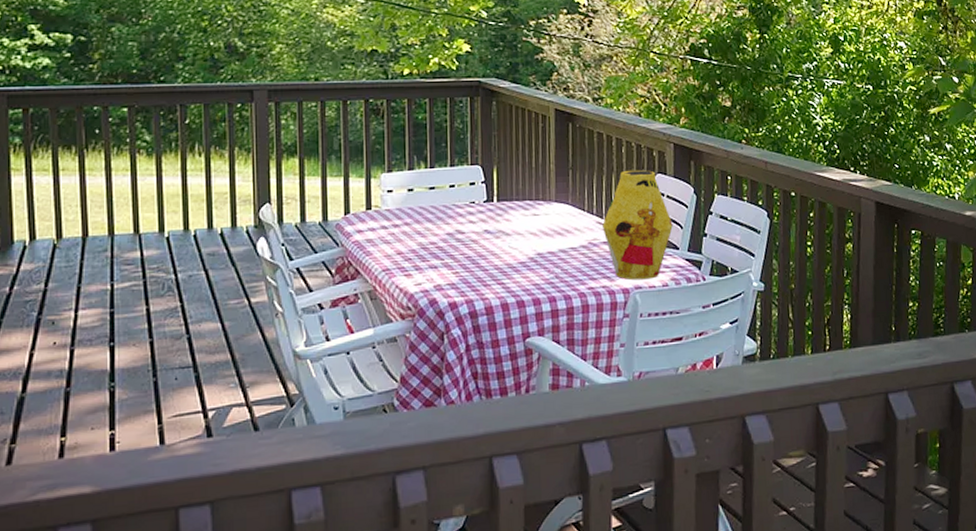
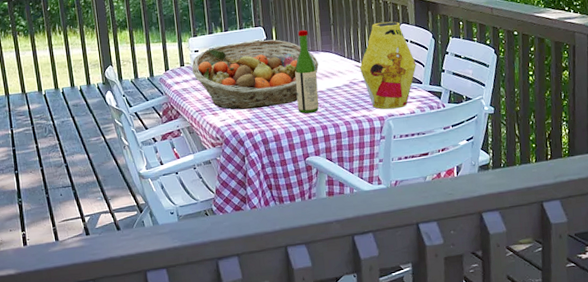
fruit basket: none [382,182,550,272] -> present [192,39,319,110]
wine bottle: none [518,172,548,281] -> present [294,29,319,114]

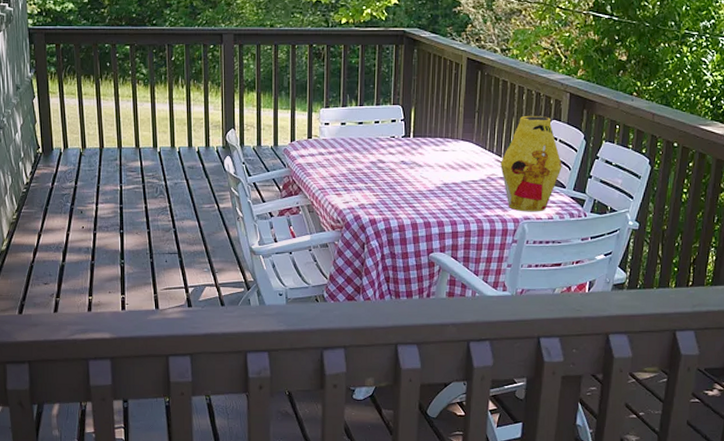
fruit basket: present [192,39,319,110] -> none [320,120,456,194]
wine bottle: present [294,29,319,114] -> none [428,114,454,207]

